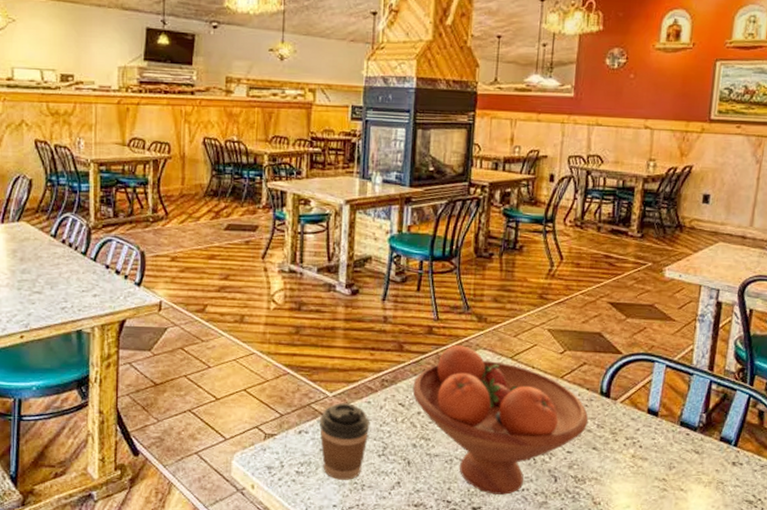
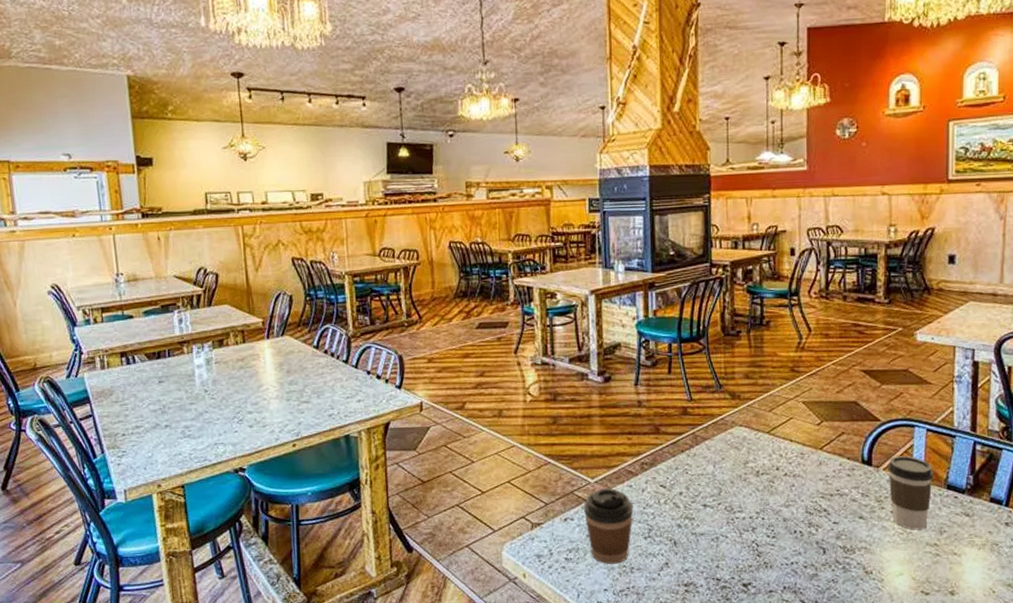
fruit bowl: present [412,344,589,495] -> none [672,423,852,570]
coffee cup: none [624,390,669,464] -> present [888,456,933,530]

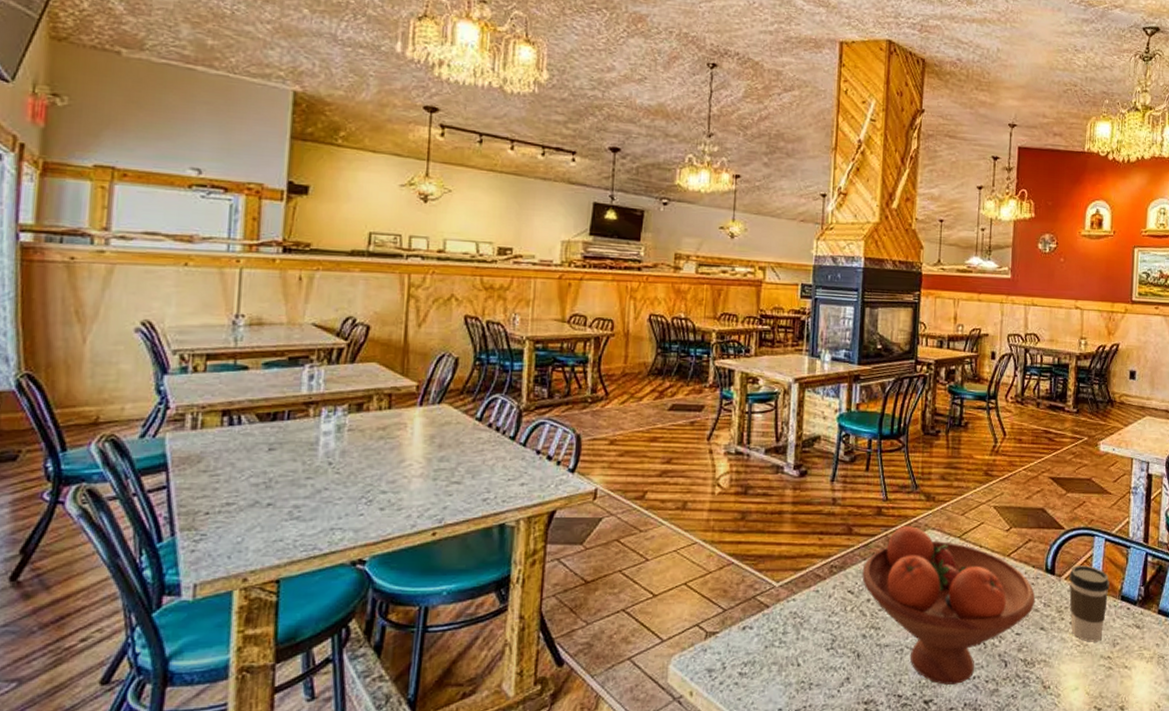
coffee cup: present [583,488,634,564] -> none [764,593,819,680]
fruit bowl: none [672,423,852,570] -> present [862,525,1036,685]

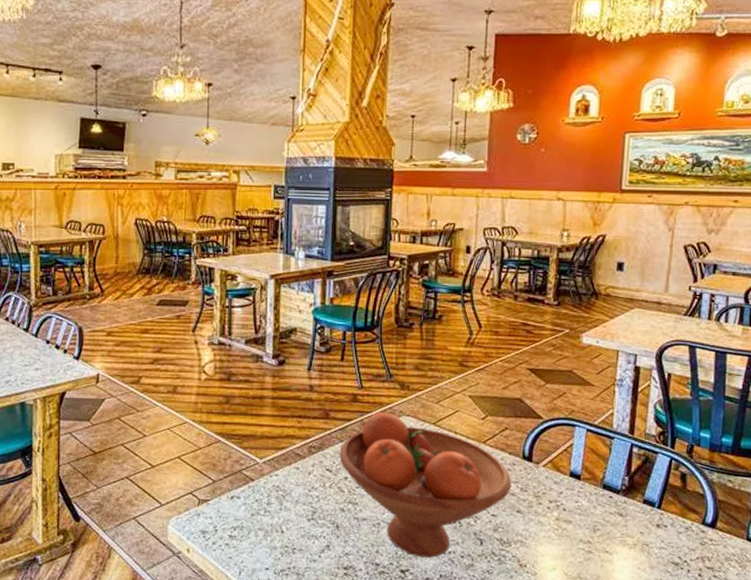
coffee cup: present [1069,565,1110,642] -> none [547,454,591,527]

